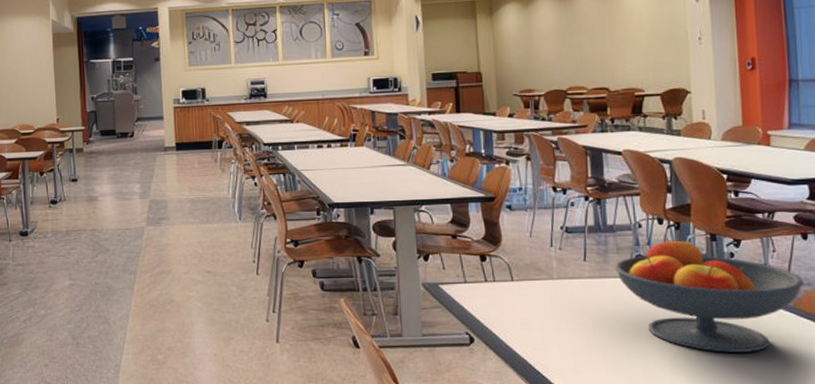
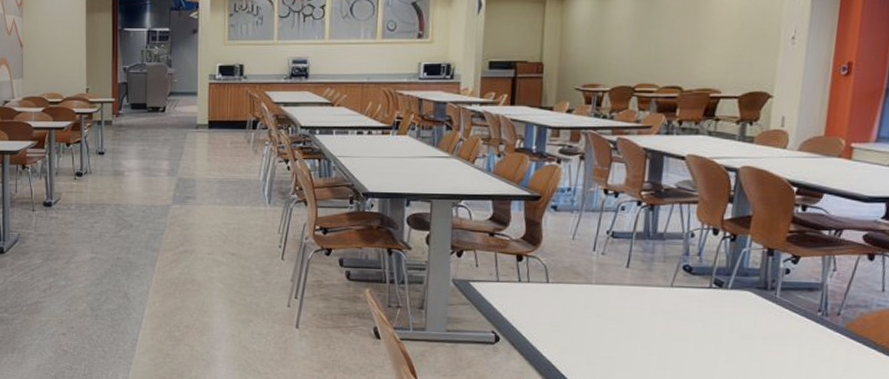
fruit bowl: present [614,238,805,352] -> none [658,249,862,371]

